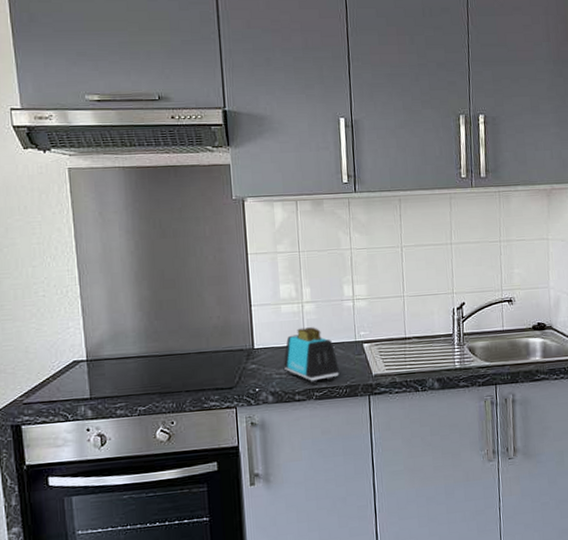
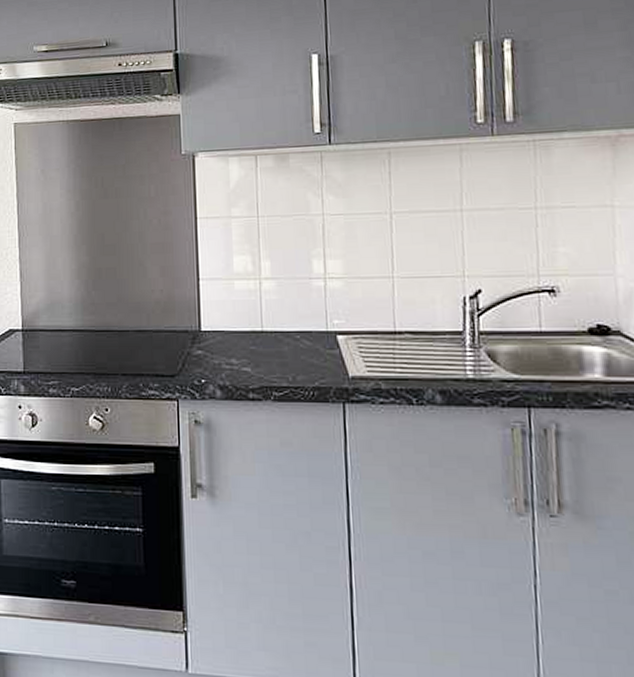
toaster: present [283,327,339,385] -> none [235,310,305,382]

